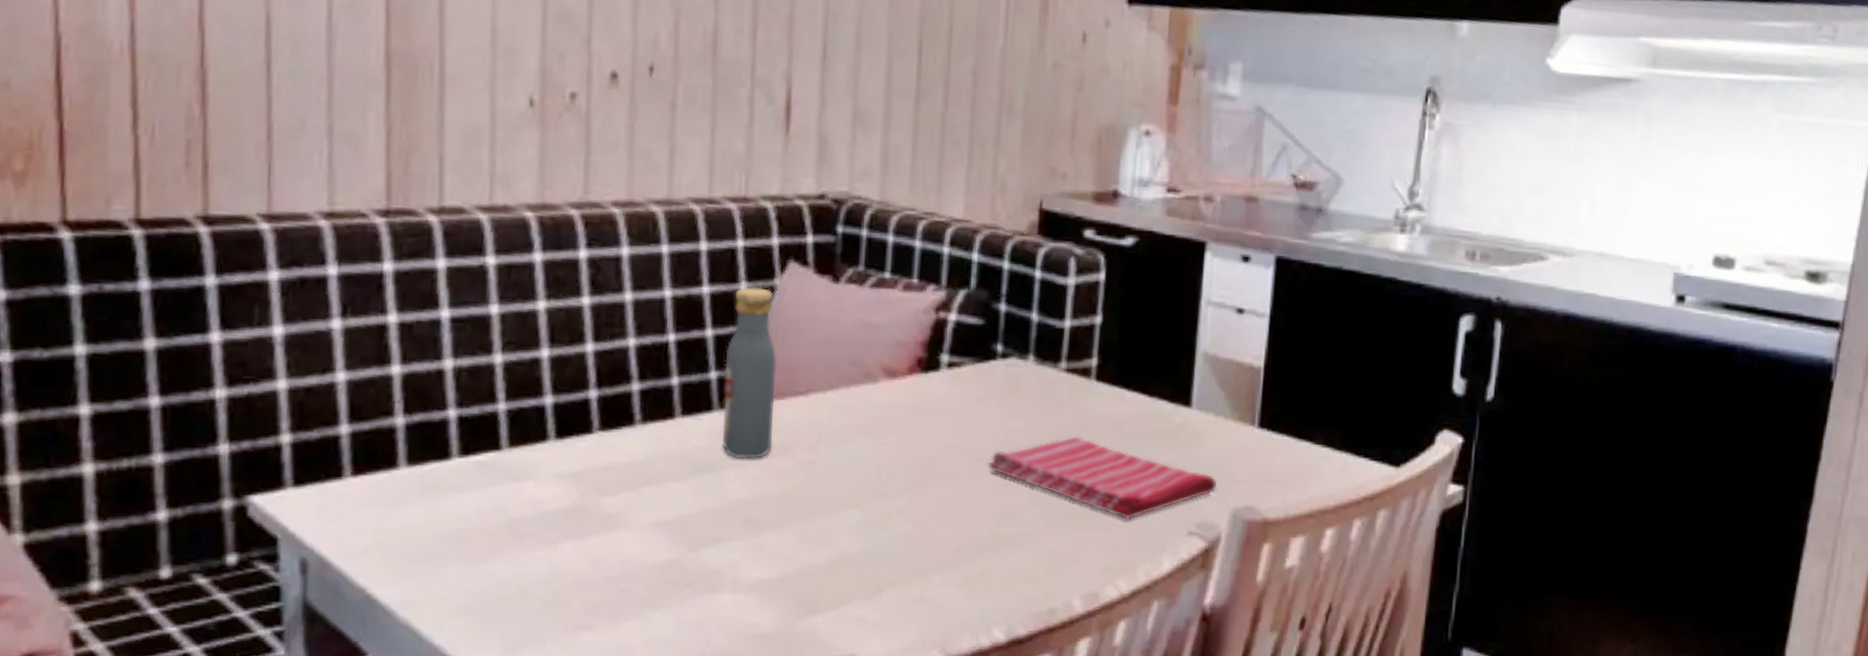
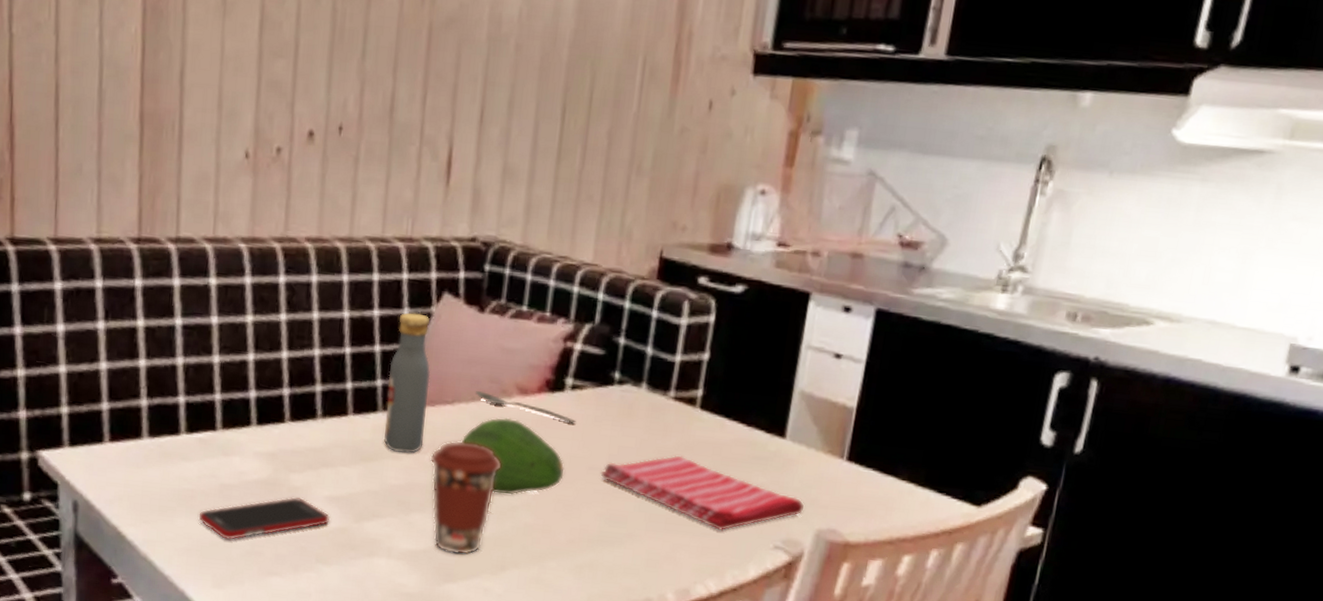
cell phone: none [479,526,657,591] -> present [198,496,330,540]
coffee cup: none [780,438,870,579] -> present [429,440,502,555]
fruit: none [819,406,945,500] -> present [461,417,565,495]
spoon: none [834,377,956,409] -> present [476,391,576,424]

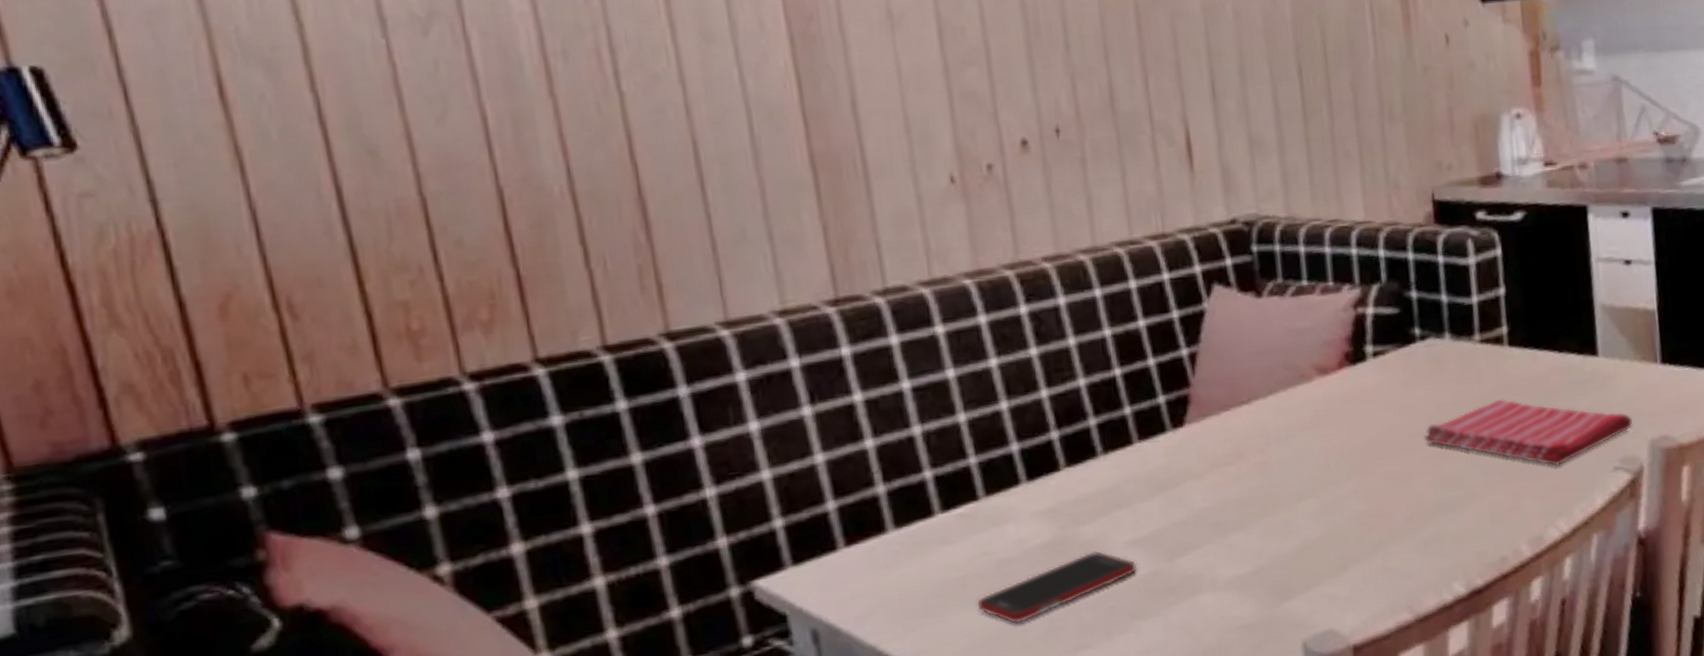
vodka: present [383,312,431,454] -> none [1168,313,1227,471]
coffee cup: present [429,440,502,555] -> none [1236,439,1318,568]
fruit: present [461,417,565,495] -> none [1267,402,1386,488]
spoon: present [476,391,576,424] -> none [1272,381,1386,394]

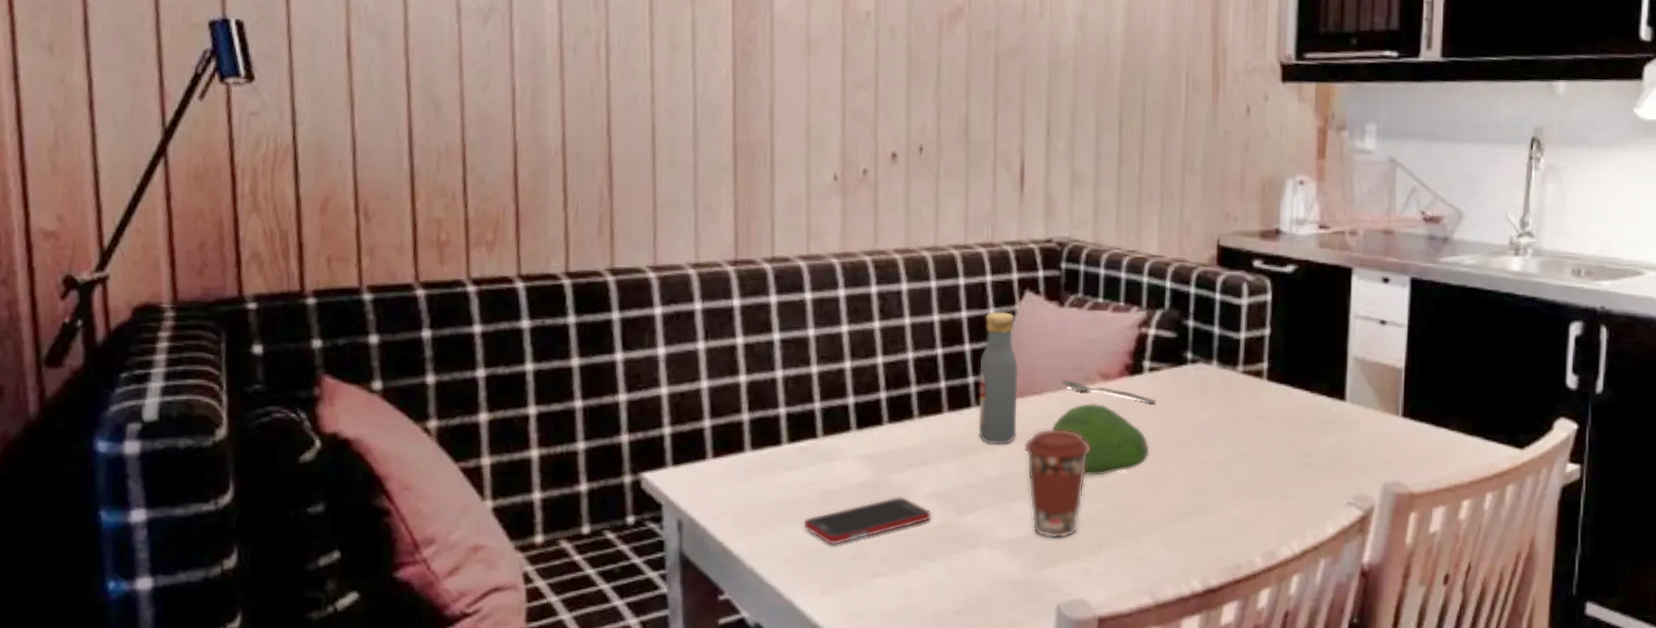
vodka: none [1168,313,1227,471] -> present [978,312,1019,444]
coffee cup: none [1236,439,1318,568] -> present [1022,428,1091,539]
fruit: none [1267,402,1386,488] -> present [1051,403,1150,476]
spoon: none [1272,381,1386,394] -> present [1062,380,1156,404]
dish towel: present [1424,398,1633,466] -> none [1183,425,1370,493]

